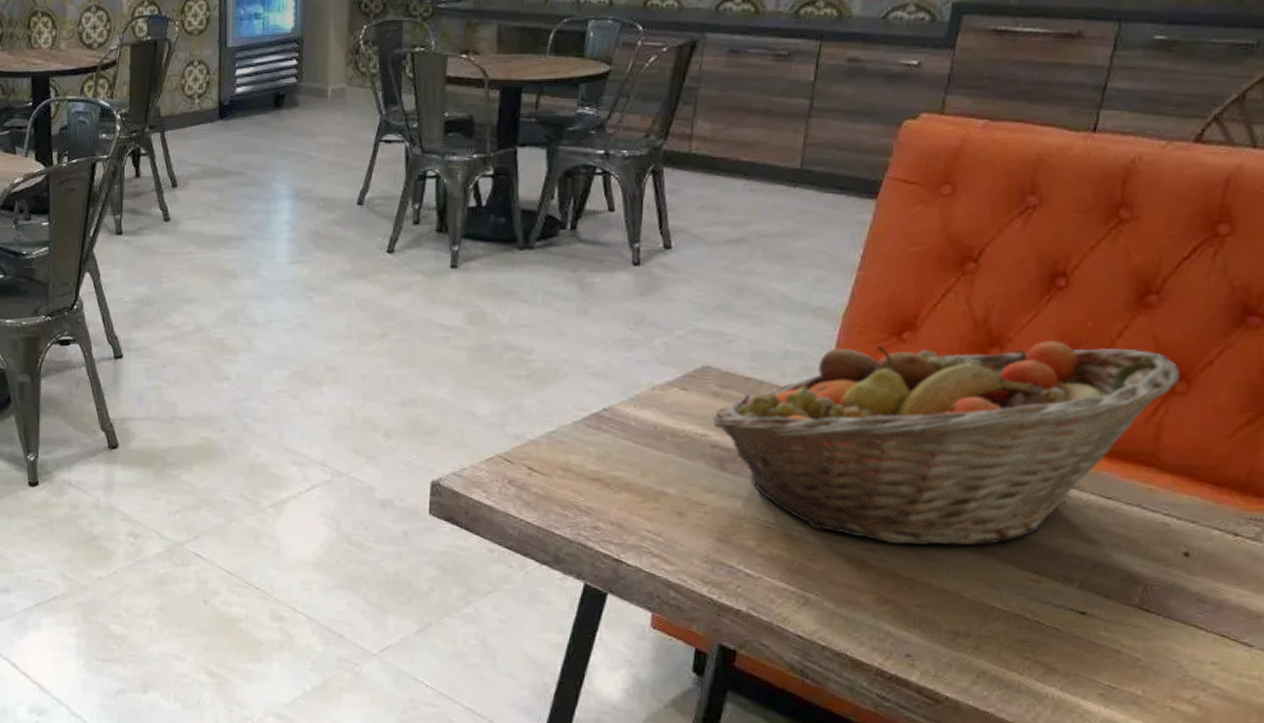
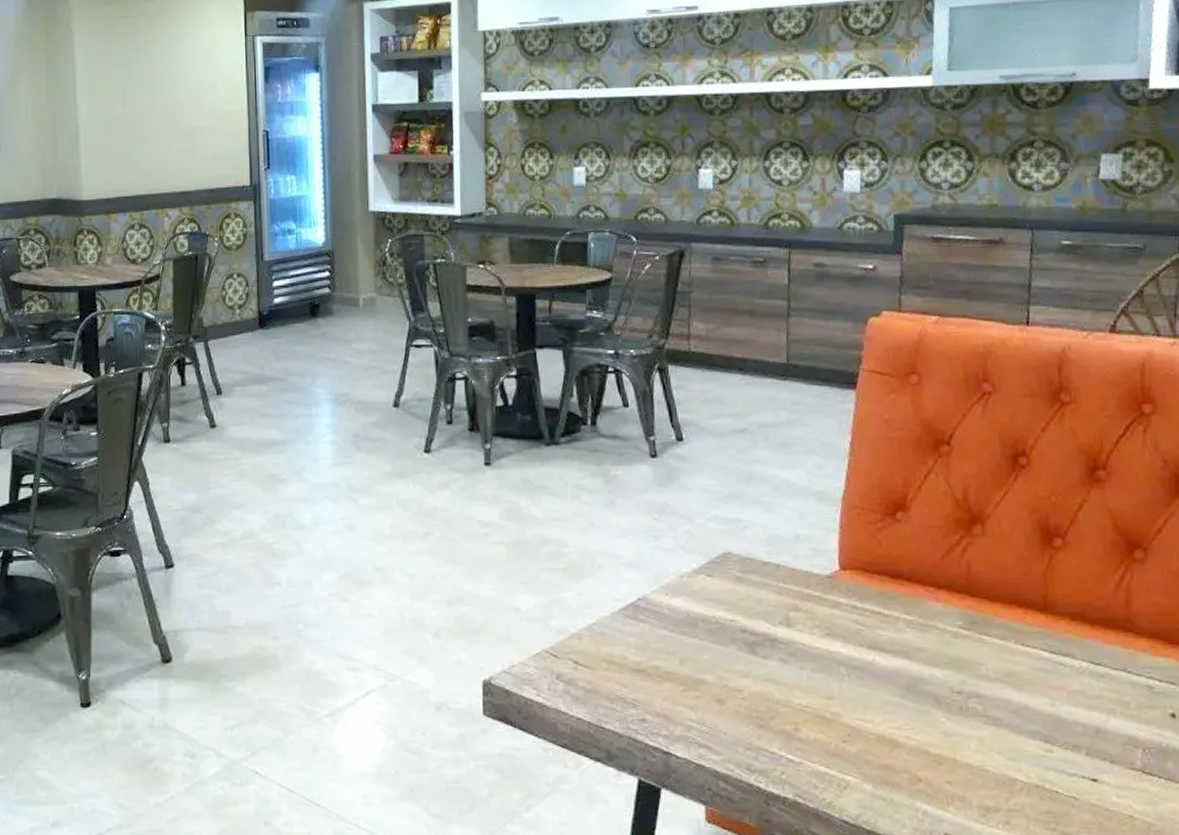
fruit basket: present [712,341,1180,546] -> none [738,516,1137,721]

